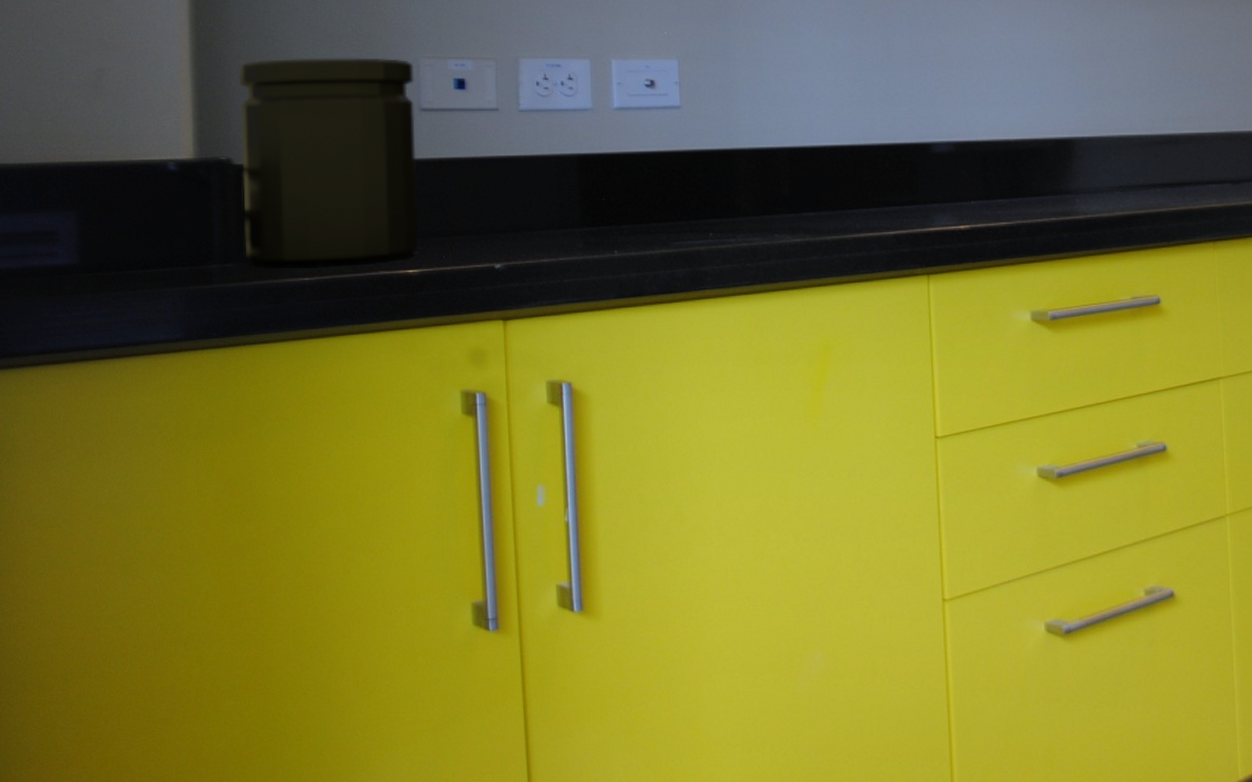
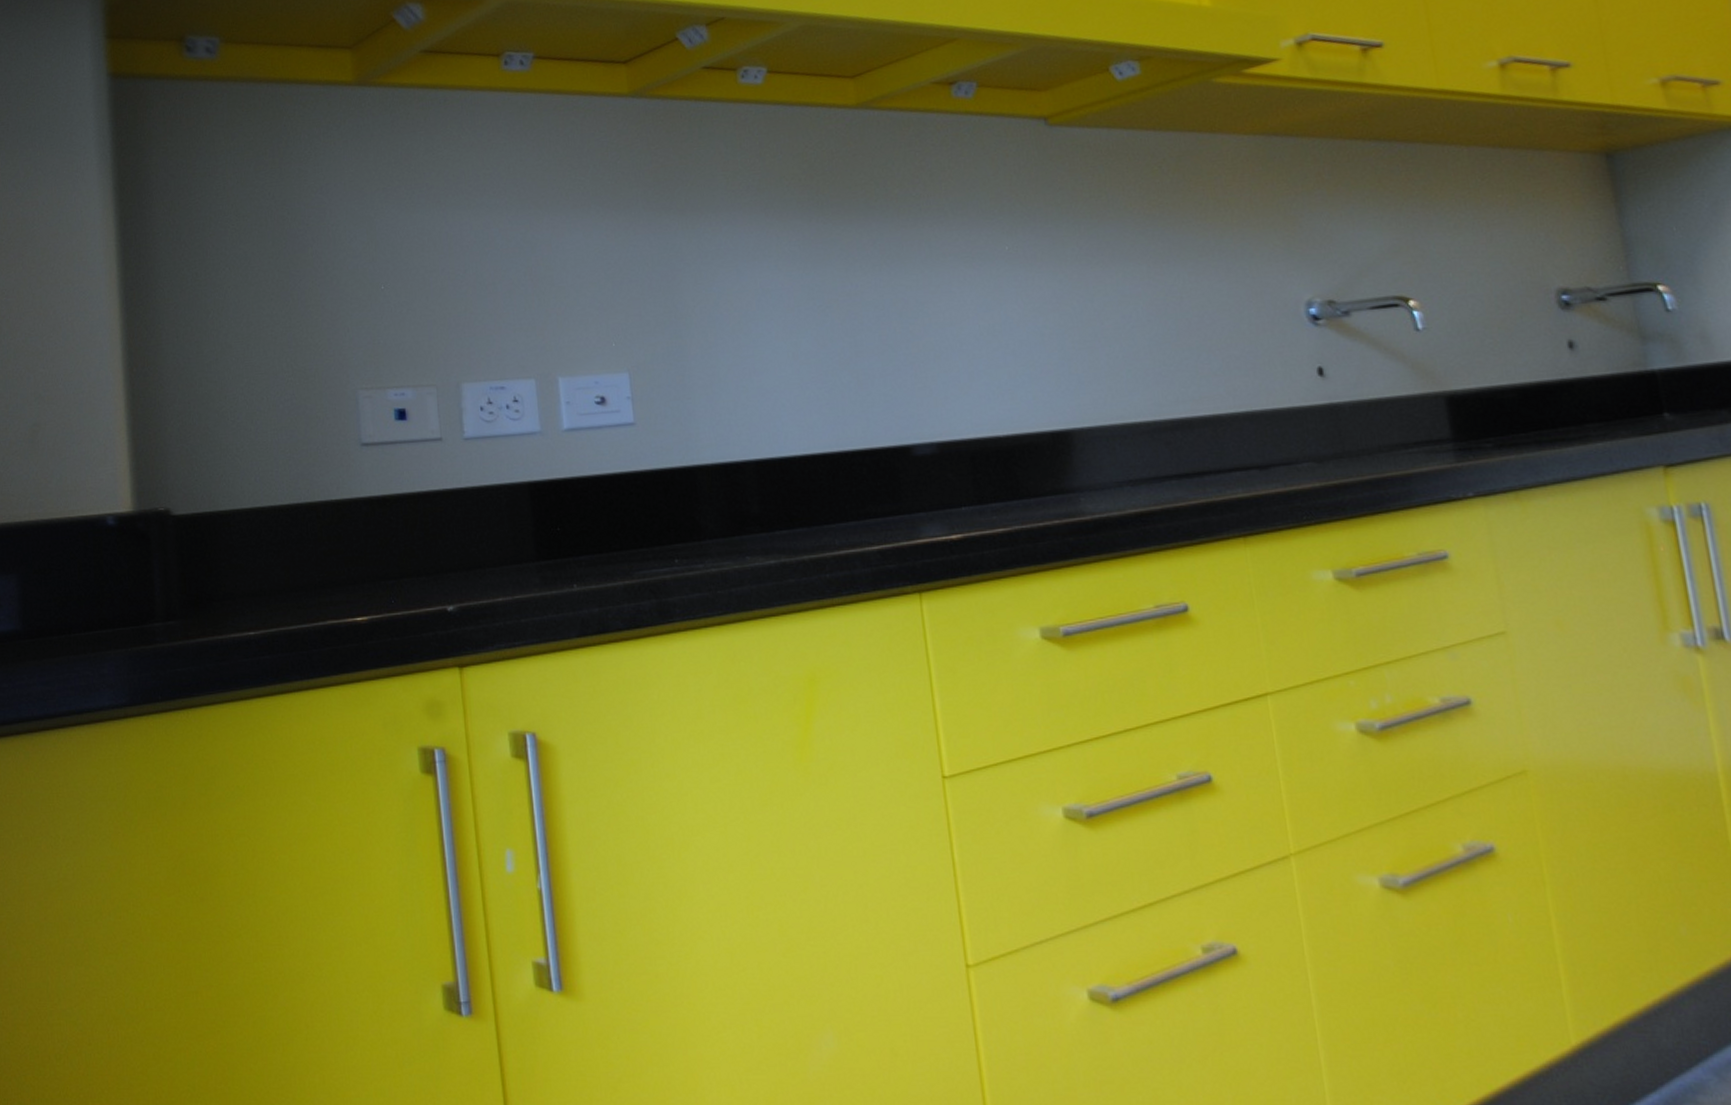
jar: present [239,57,419,266] -> none [174,392,366,622]

